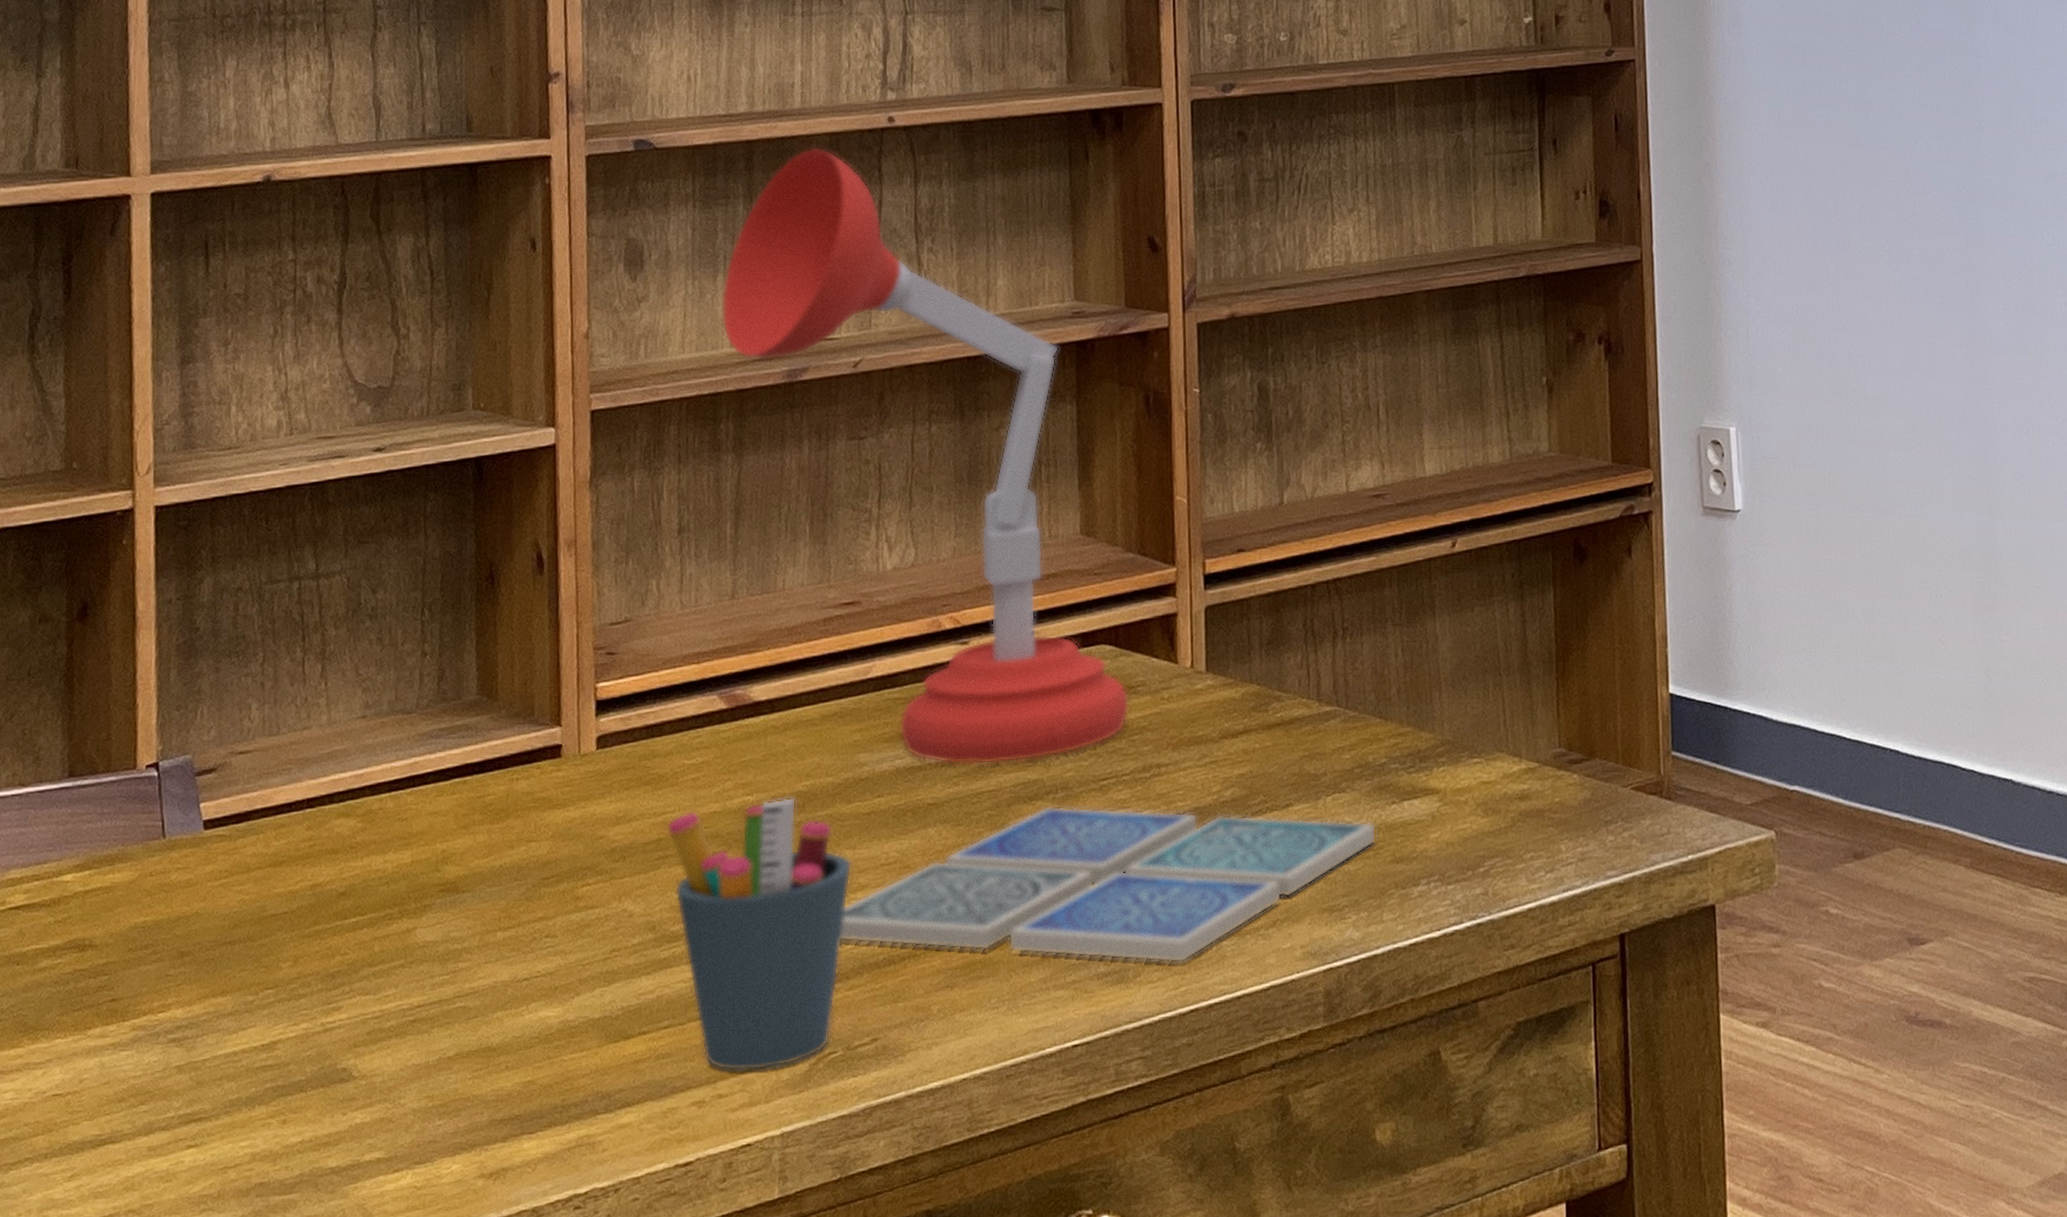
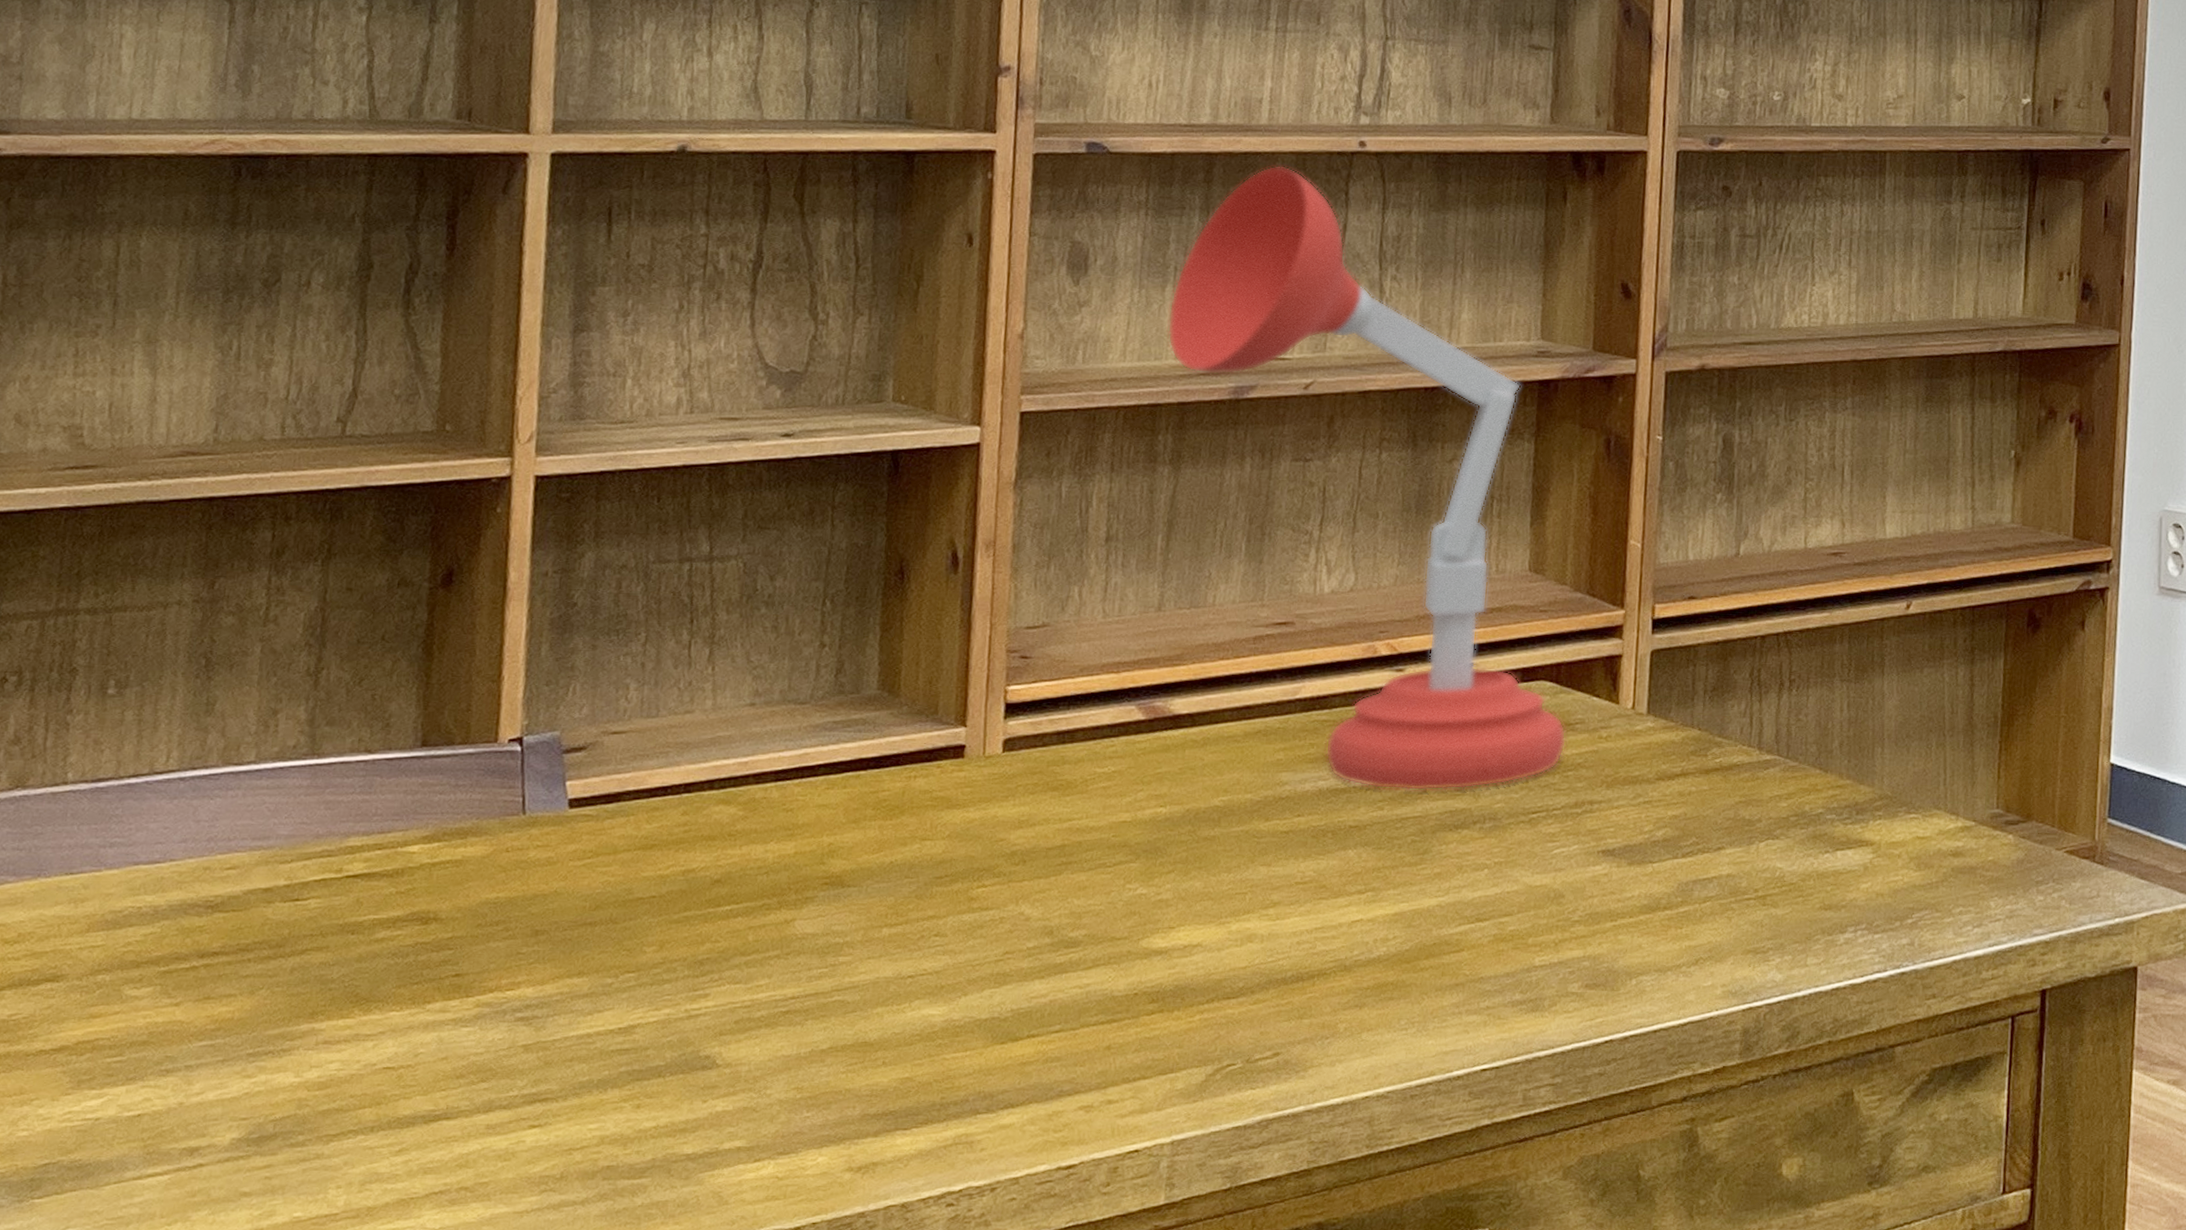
pen holder: present [666,797,852,1071] -> none [1071,811,1266,1078]
drink coaster: present [840,806,1377,963] -> none [1248,835,1808,995]

